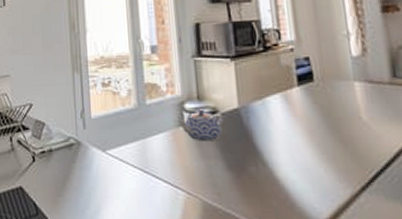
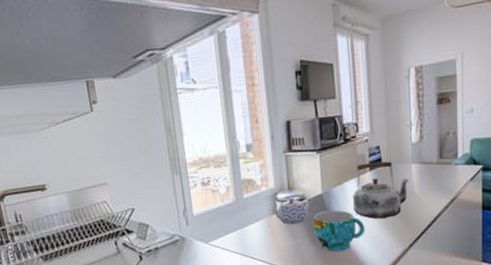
cup: none [228,130,297,183] -> present [313,210,365,252]
kettle: none [276,75,353,147] -> present [352,160,410,219]

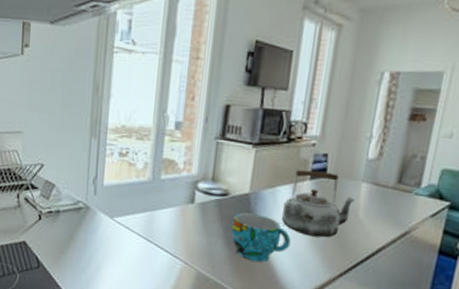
teapot: present [271,197,310,225] -> none [188,189,234,221]

